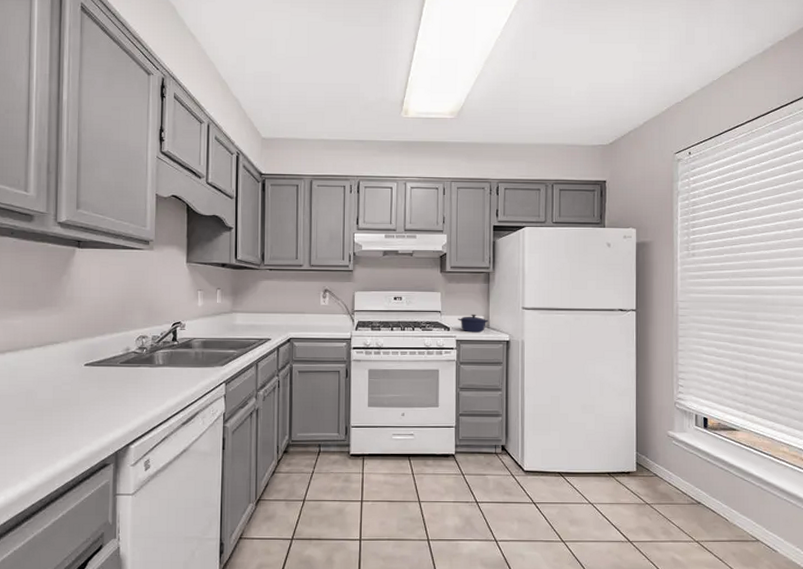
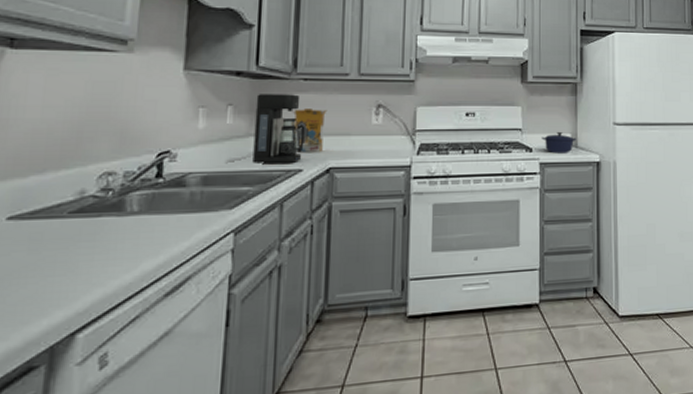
coffee maker: none [236,281,272,334] -> present [252,94,305,164]
cereal box: none [262,292,287,326] -> present [292,109,327,152]

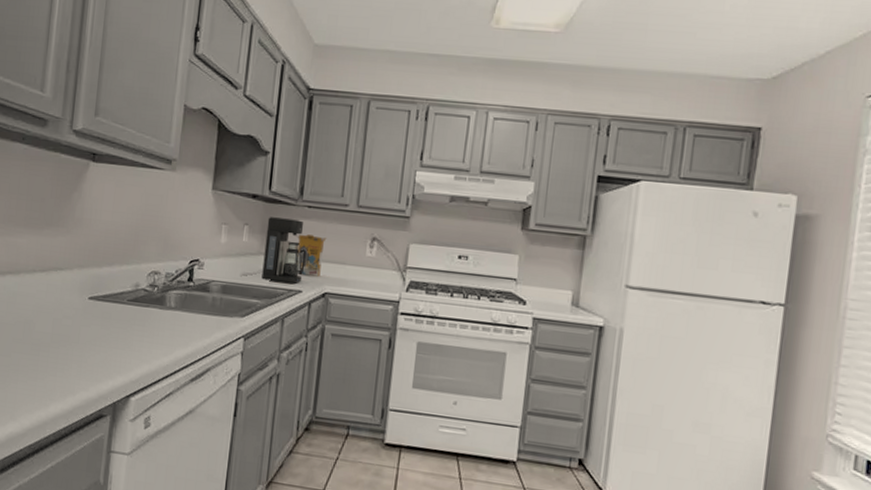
cooking pot: present [541,131,576,154] -> none [538,286,579,312]

